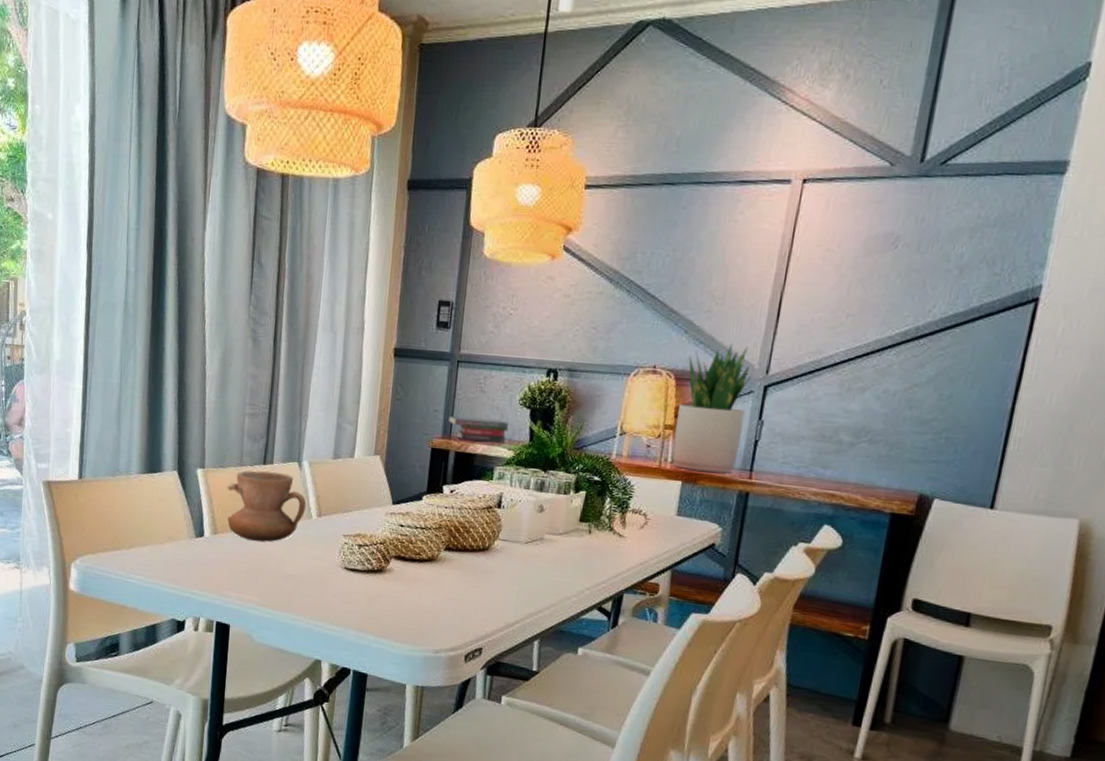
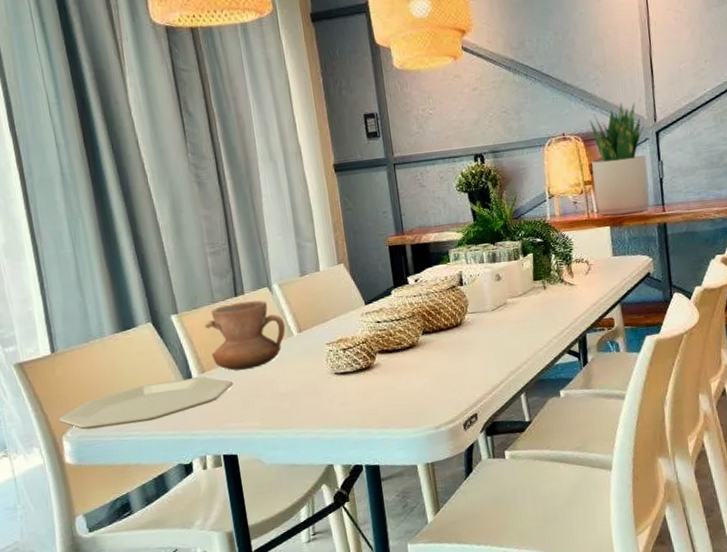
plate: none [72,531,242,569] -> present [59,376,233,430]
books: present [448,416,509,443] -> none [398,207,454,233]

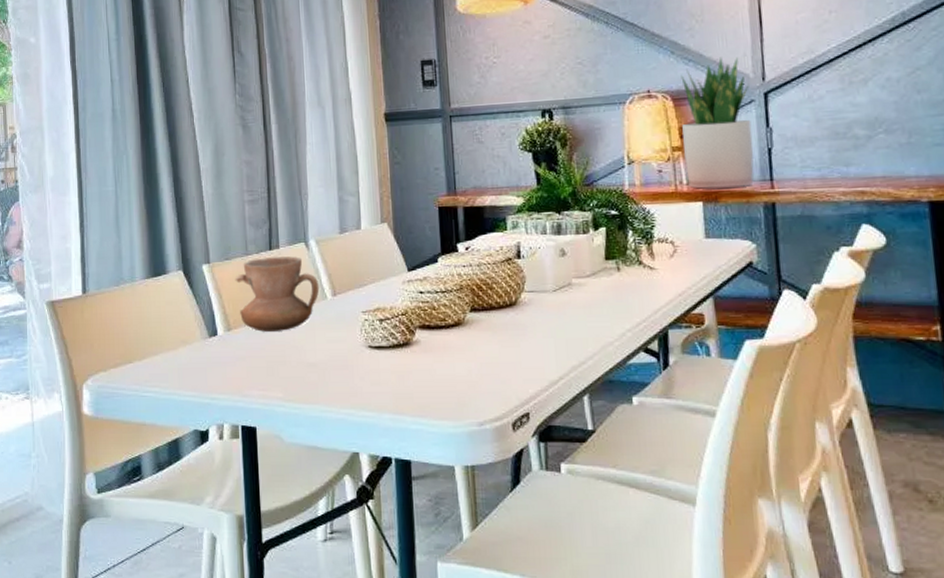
plate: present [59,376,233,430] -> none [82,335,259,379]

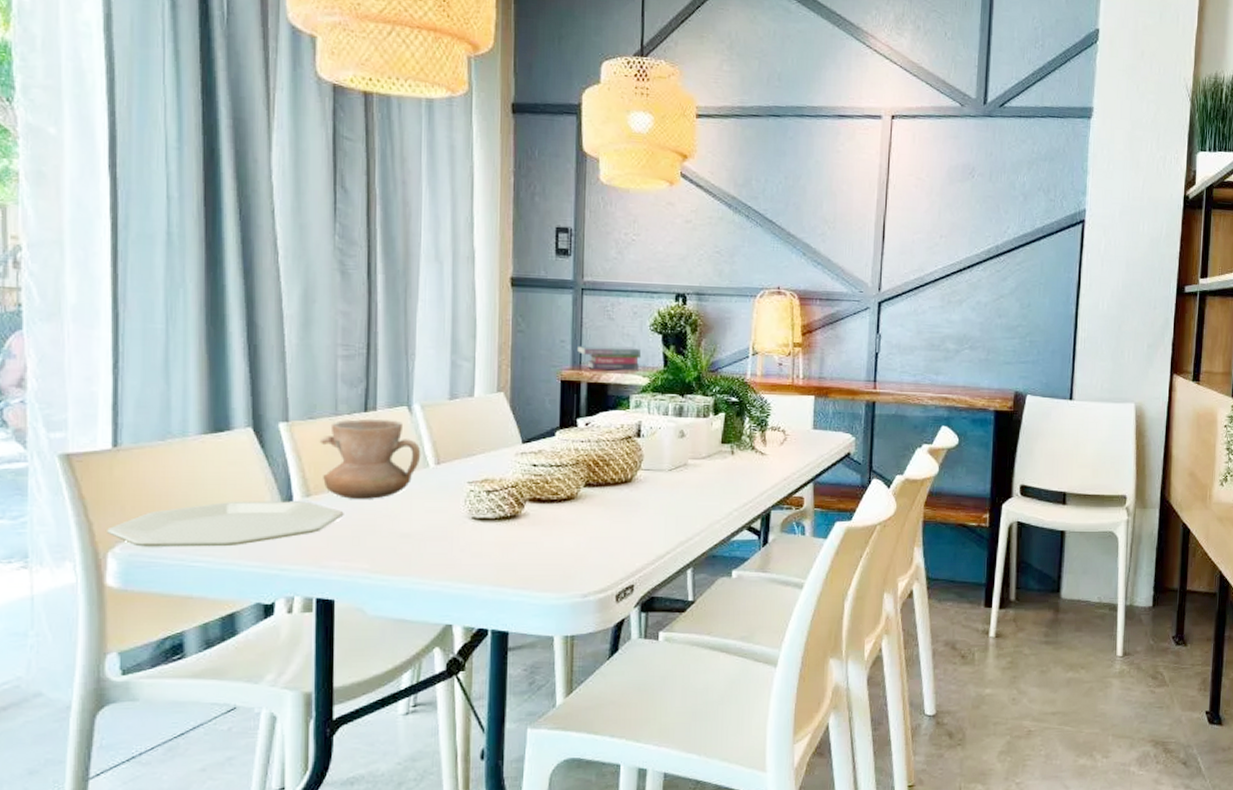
plate: none [82,335,259,379] -> present [107,501,344,547]
books: none [451,168,514,194] -> present [577,345,642,371]
planter: present [681,57,754,190] -> none [803,264,867,386]

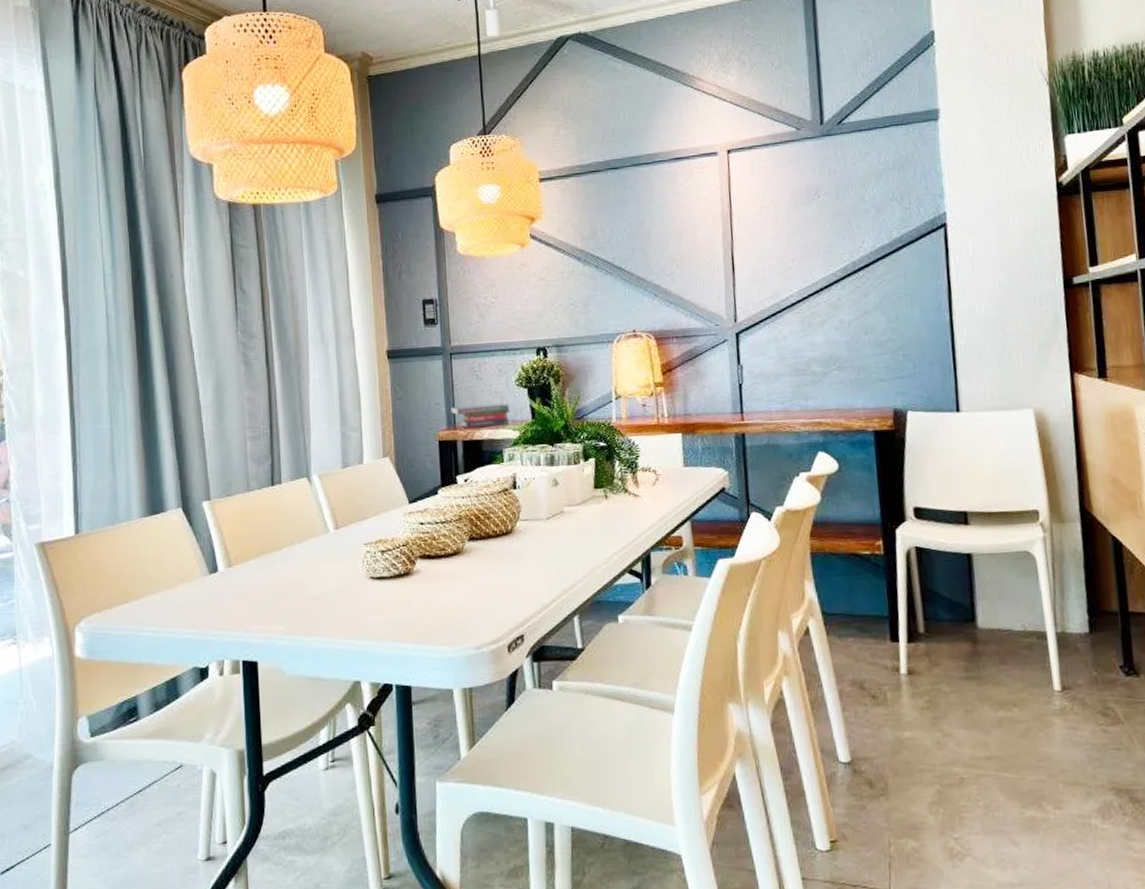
plate: present [107,501,344,547] -> none [74,571,261,621]
ceramic jug: present [319,419,421,499] -> none [236,491,322,567]

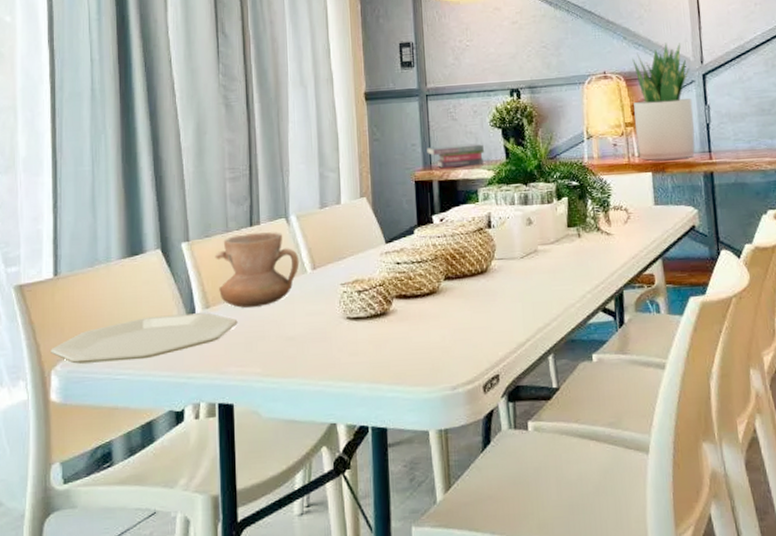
plate: none [74,571,261,621] -> present [51,312,238,364]
ceramic jug: none [236,491,322,567] -> present [214,232,300,308]
planter: none [663,300,727,422] -> present [632,42,695,161]

